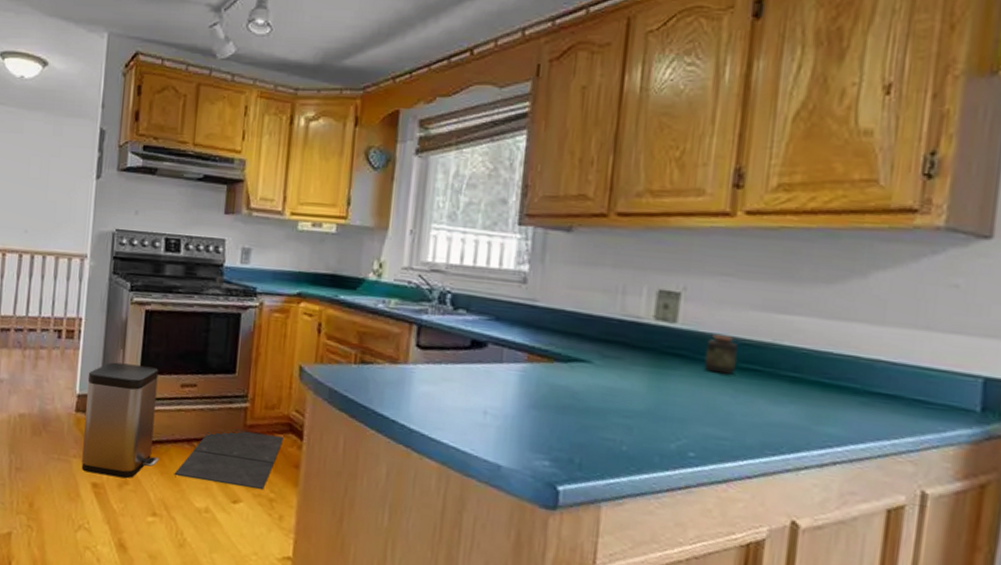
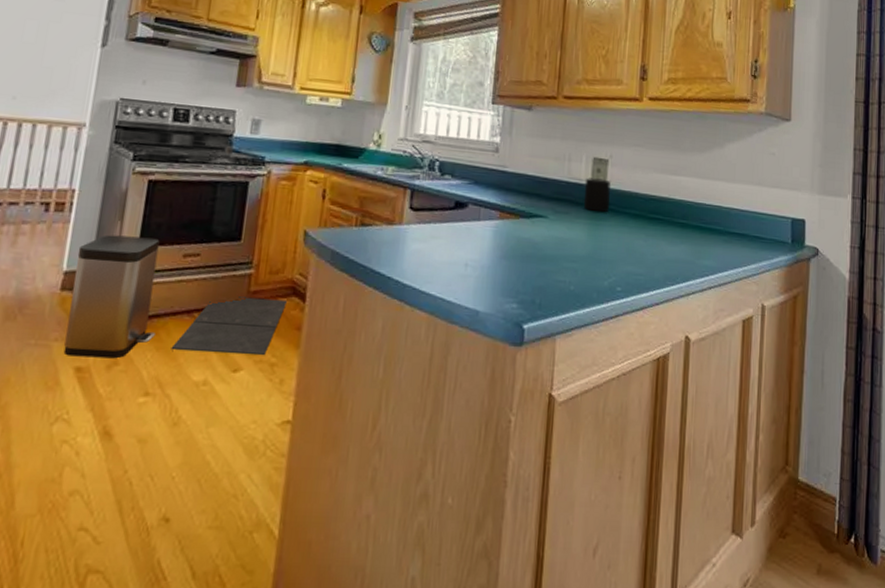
pen holder: none [643,315,684,360] -> present [584,178,612,213]
jar: present [704,334,738,375] -> none [625,192,647,224]

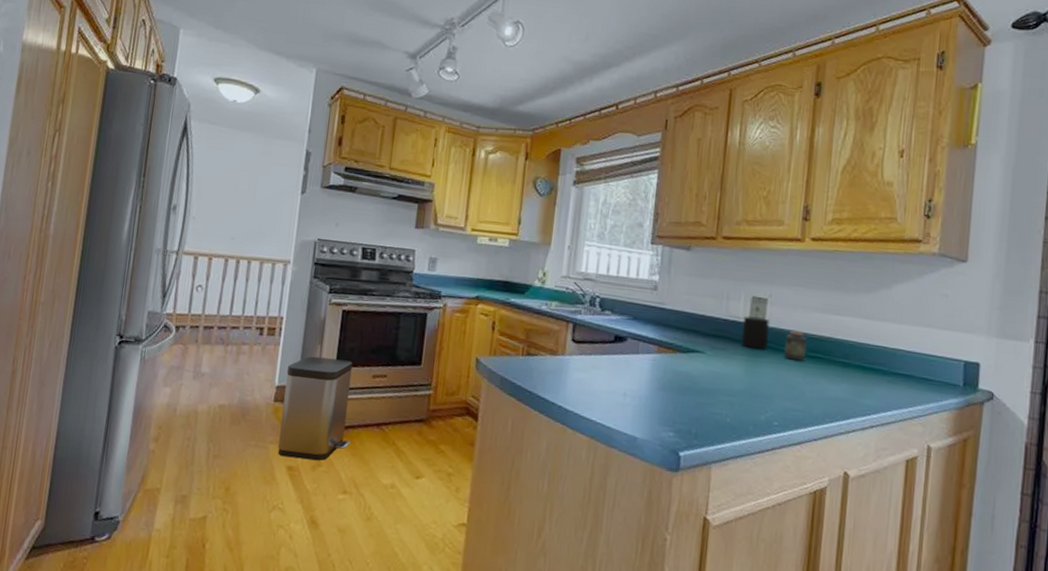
door mat: present [171,296,288,356] -> none [364,414,462,466]
jar: none [625,192,647,224] -> present [784,331,807,362]

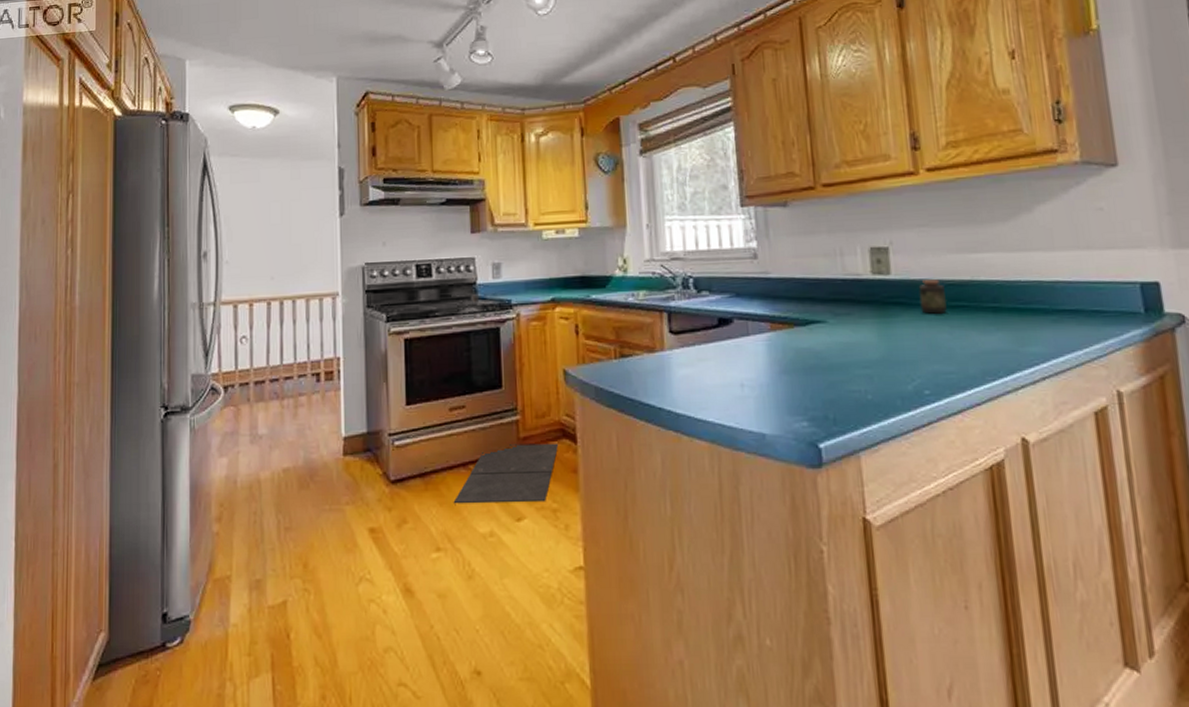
pedal bin: present [278,356,353,461] -> none [352,395,436,518]
door mat: none [364,414,462,466] -> present [453,443,559,504]
pen holder: present [741,316,770,350] -> none [864,270,899,308]

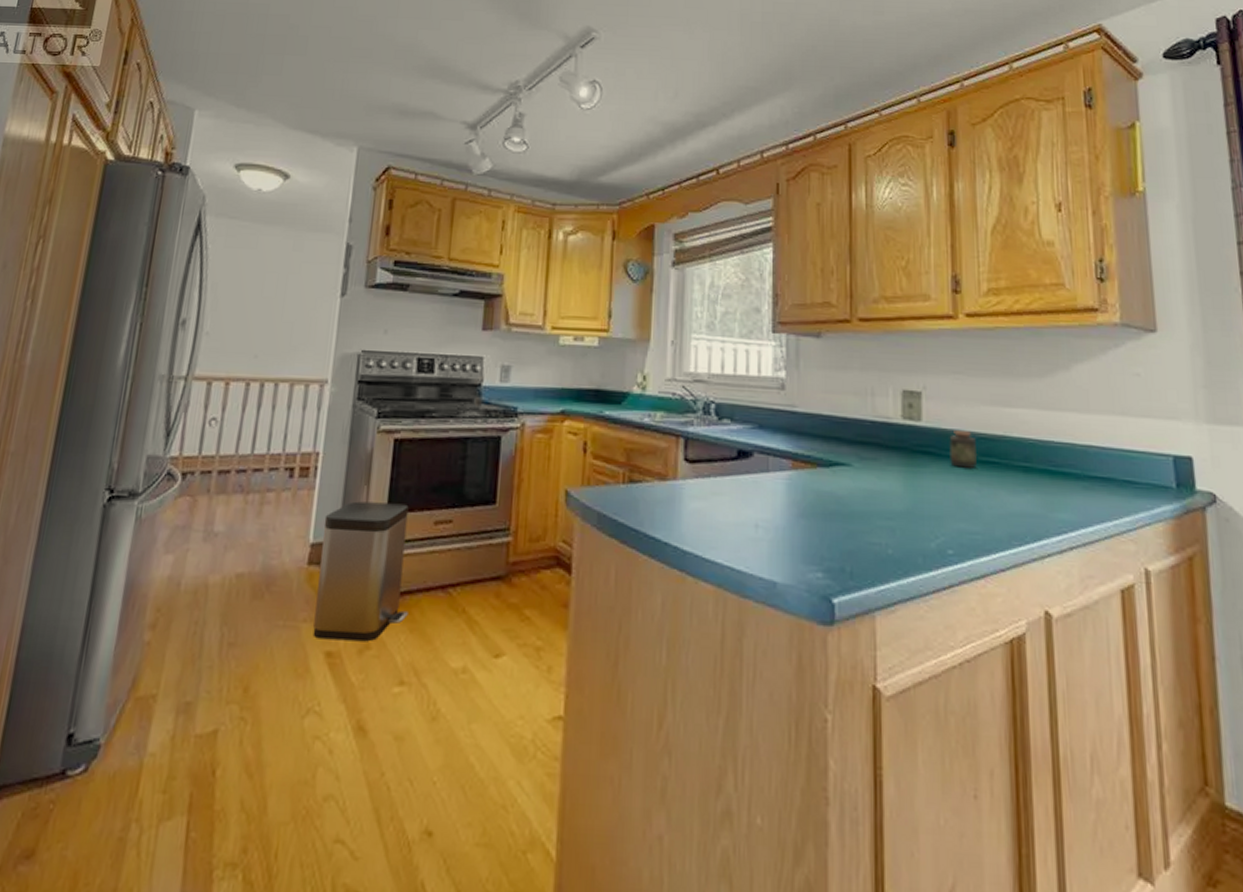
pedal bin: none [352,395,436,518] -> present [313,501,409,642]
door mat: present [453,443,559,504] -> none [425,569,551,638]

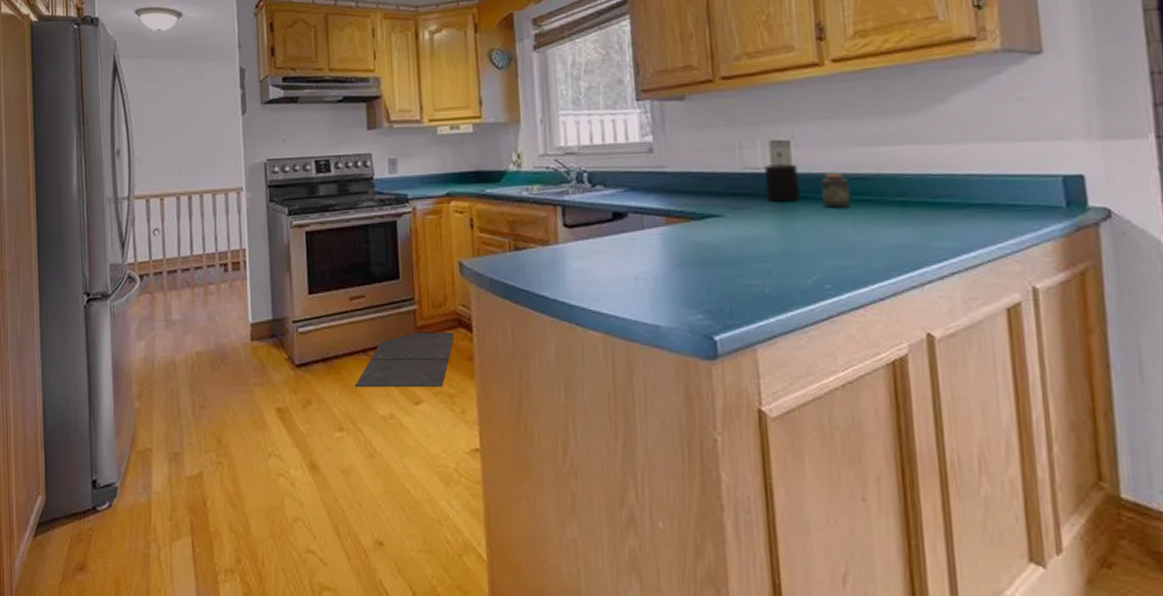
pedal bin: present [313,501,409,642] -> none [258,285,338,399]
door mat: none [425,569,551,638] -> present [355,332,455,388]
pen holder: none [894,415,929,457] -> present [763,163,800,202]

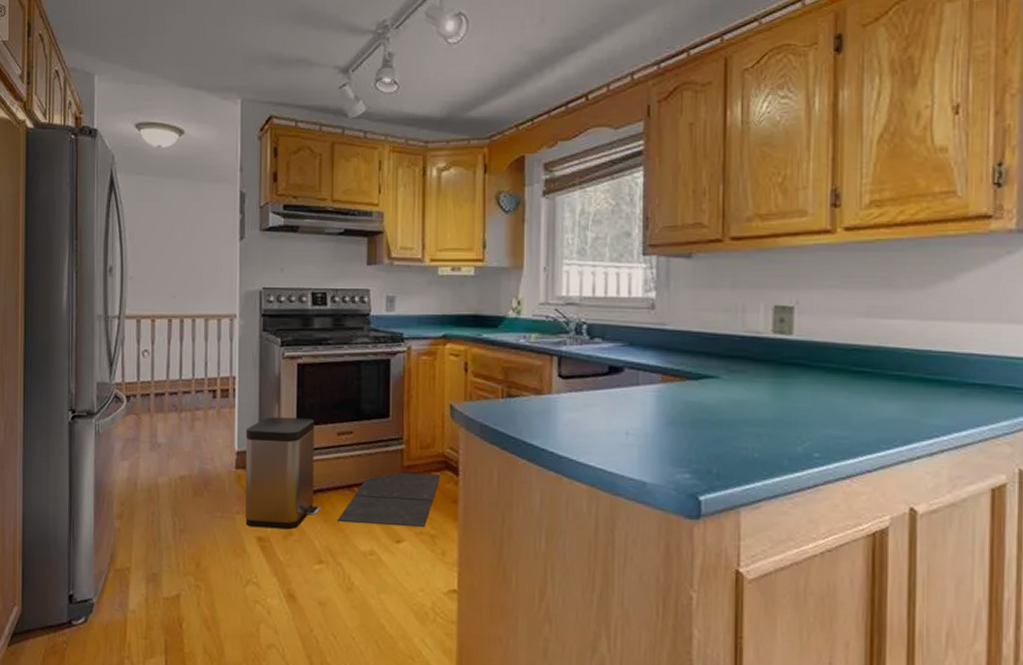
pedal bin: none [258,285,338,399] -> present [245,417,321,530]
pen holder: present [763,163,800,202] -> none [764,329,800,369]
jar: present [821,173,851,209] -> none [820,343,850,379]

